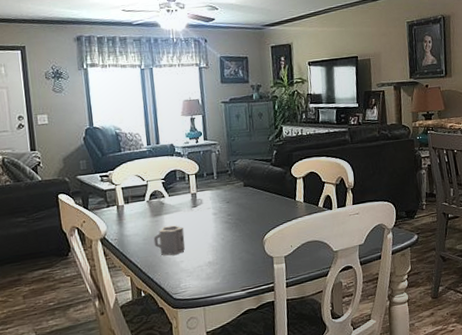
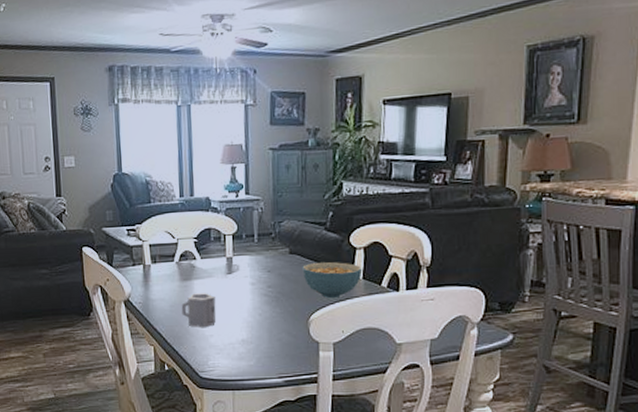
cereal bowl: none [255,190,303,220] -> present [302,261,363,299]

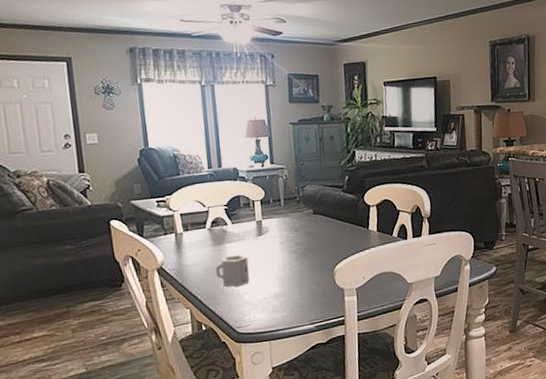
cereal bowl: present [302,261,363,299] -> none [325,218,377,251]

